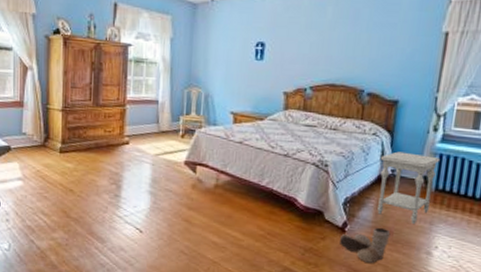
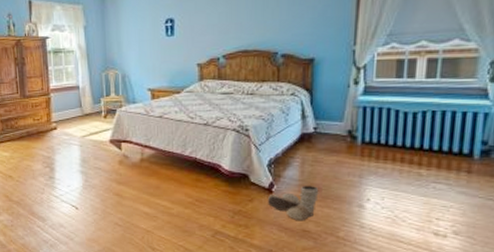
side table: present [377,151,439,225] -> none [301,108,363,180]

